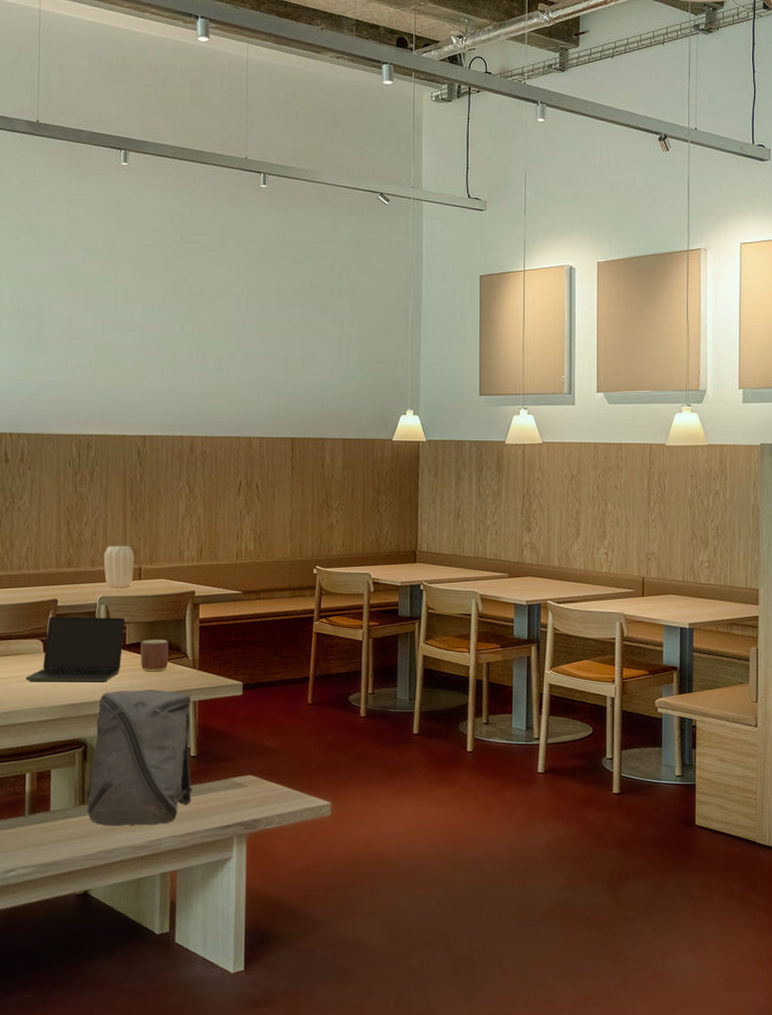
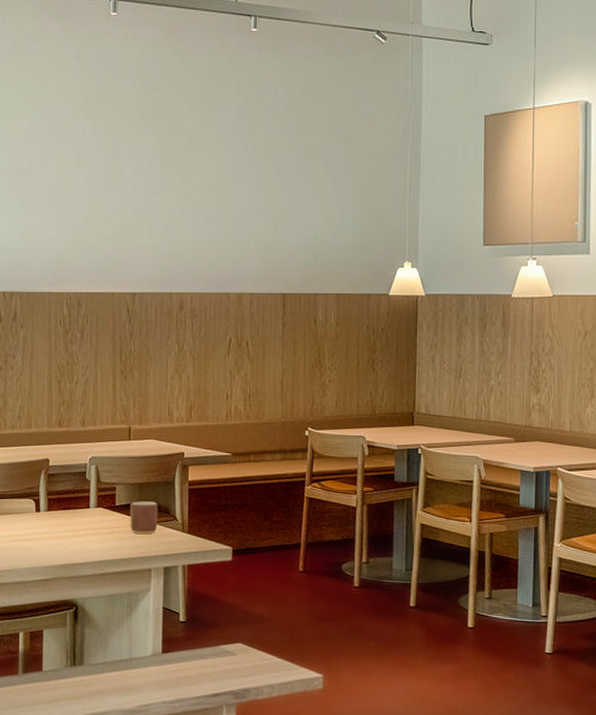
laptop: present [25,617,125,682] -> none [18,476,115,544]
backpack: present [86,689,193,827] -> none [77,552,182,690]
vase: present [103,545,134,588] -> none [94,404,124,449]

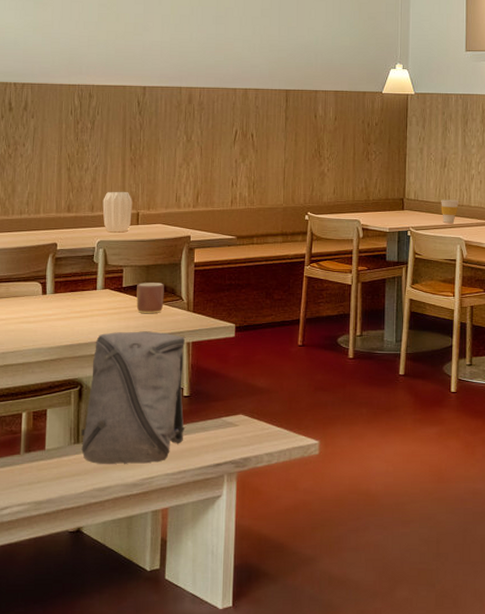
backpack: none [77,552,182,690] -> present [81,331,186,465]
vase: none [94,404,124,449] -> present [102,191,132,233]
cup: none [455,414,477,441] -> present [441,199,460,224]

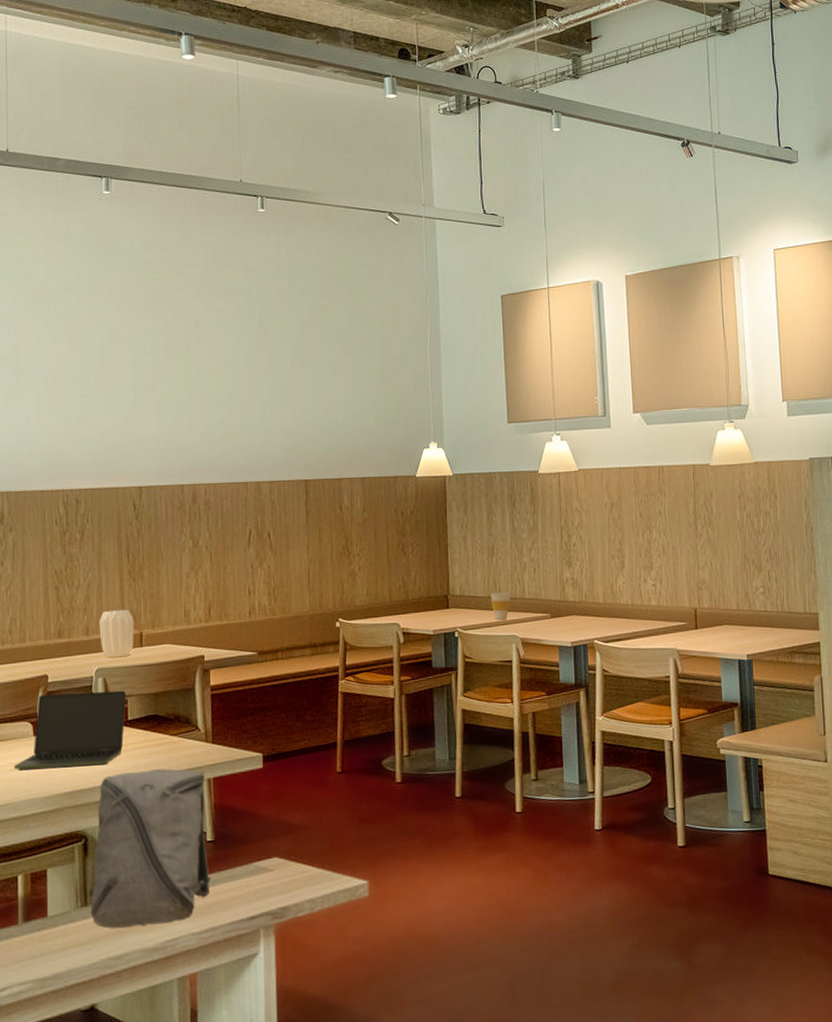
laptop: none [24,260,123,324] -> present [13,690,127,770]
mug: present [136,282,164,314] -> none [145,712,178,750]

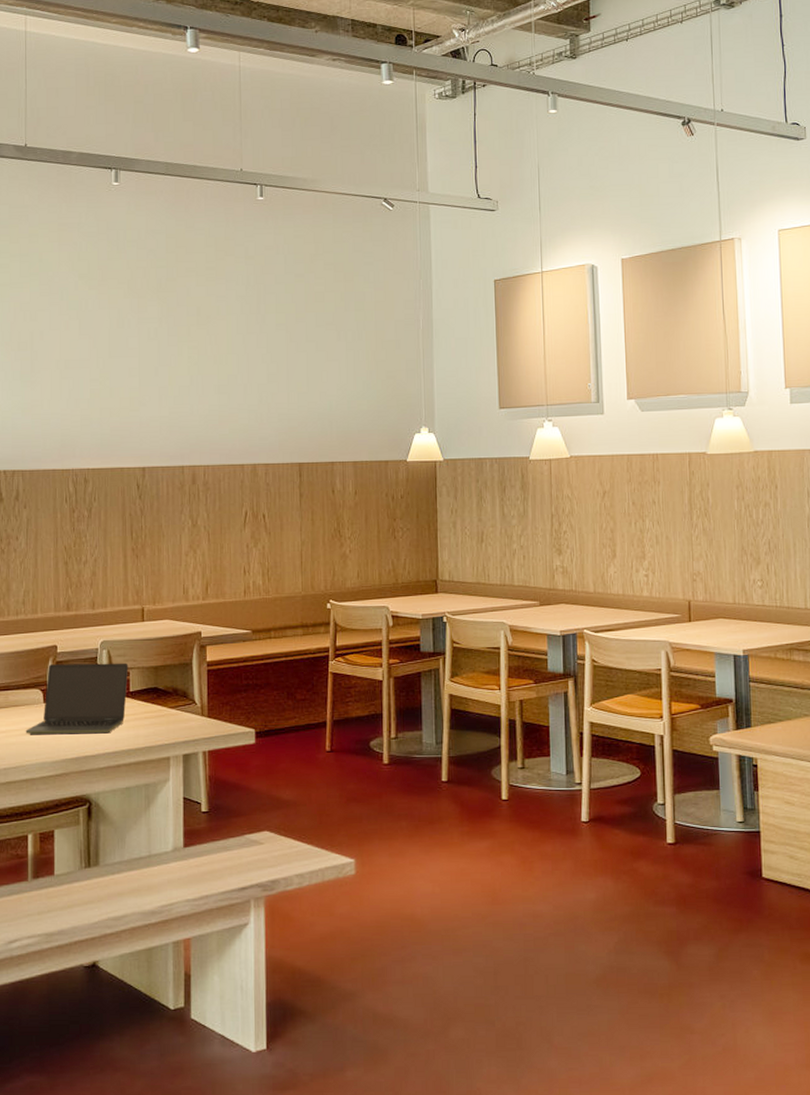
backpack: present [88,769,212,929] -> none [92,740,206,891]
vase: present [99,609,134,658] -> none [104,585,136,631]
cup: present [491,592,512,621] -> none [479,579,501,607]

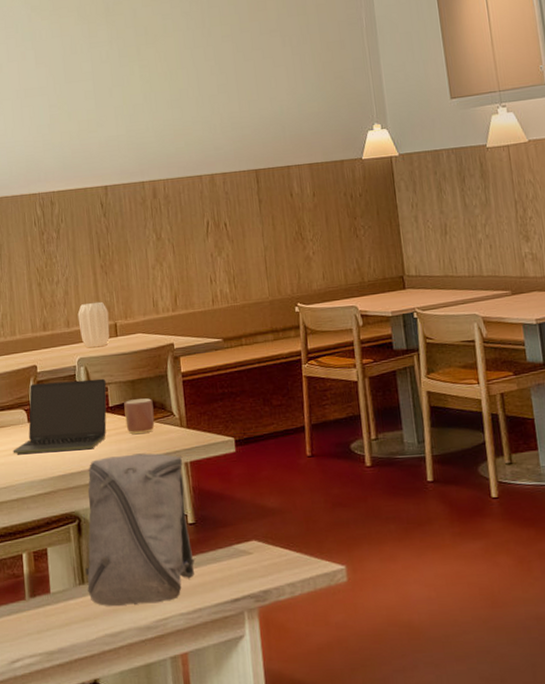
backpack: none [92,740,206,891] -> present [85,453,195,607]
vase: none [104,585,136,631] -> present [77,301,110,348]
mug: none [145,685,176,721] -> present [124,398,155,435]

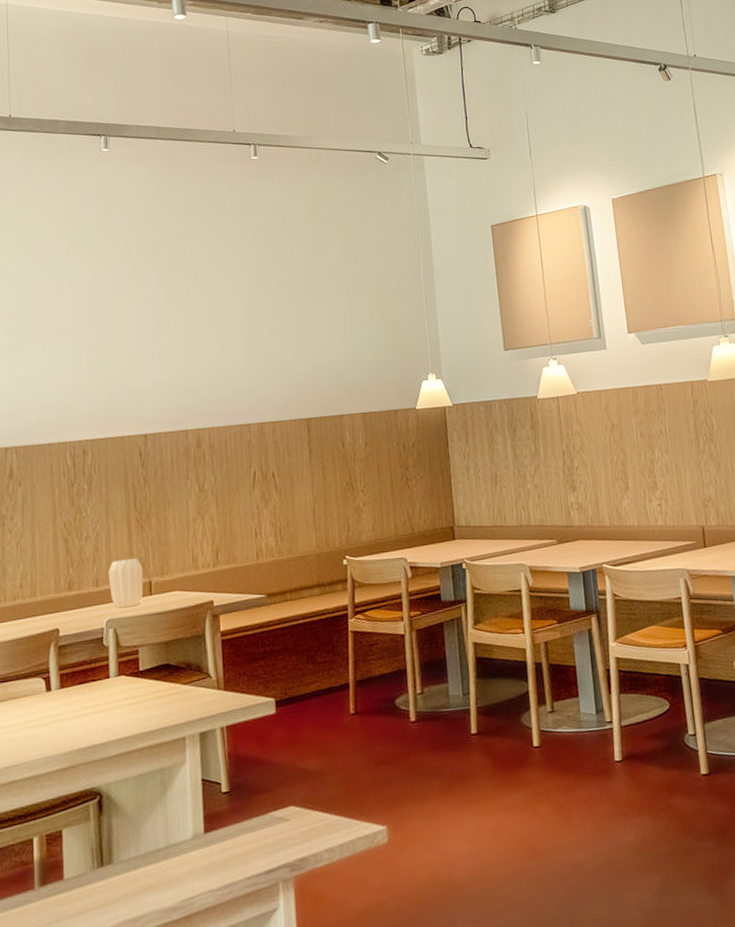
laptop: present [13,378,107,454] -> none [27,640,138,728]
backpack: present [85,453,195,607] -> none [104,719,228,889]
mug: present [124,398,155,435] -> none [156,660,190,700]

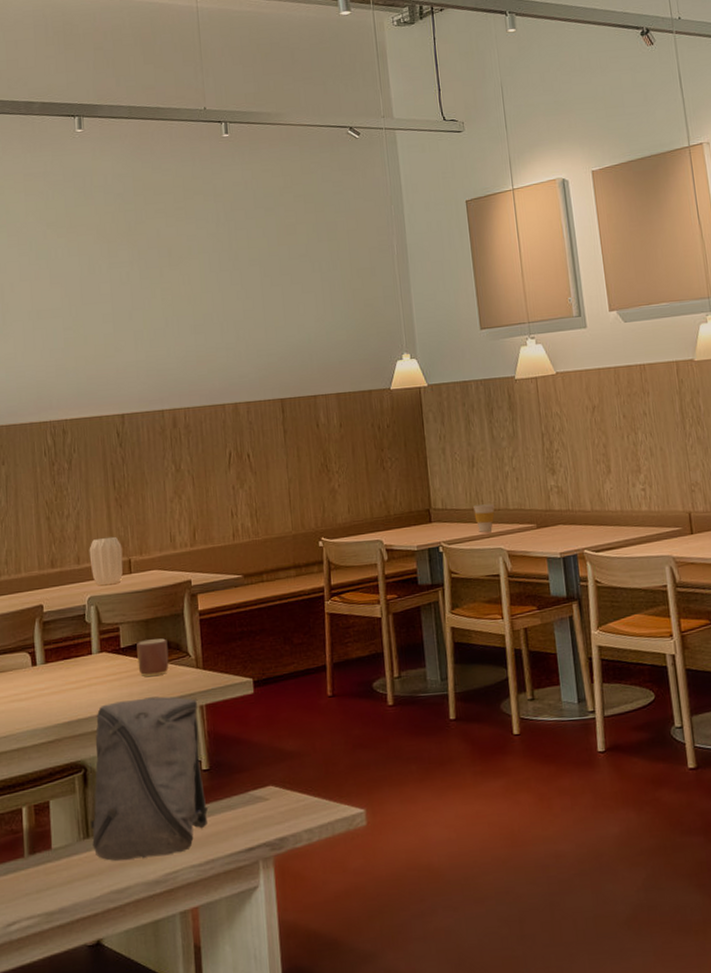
backpack: none [104,719,228,889] -> present [90,696,209,861]
mug: none [156,660,190,700] -> present [136,638,169,677]
cup: none [496,520,517,549] -> present [473,504,495,533]

